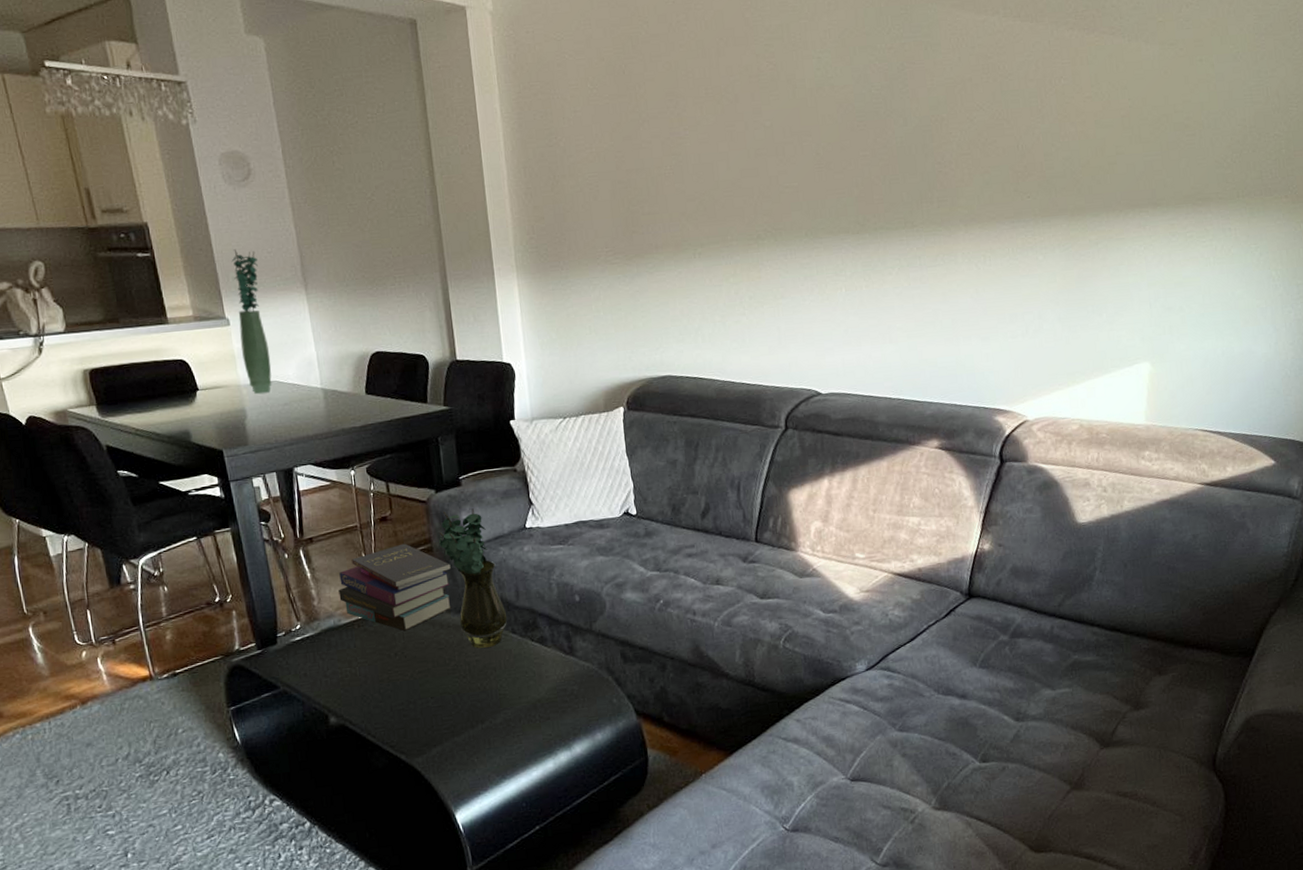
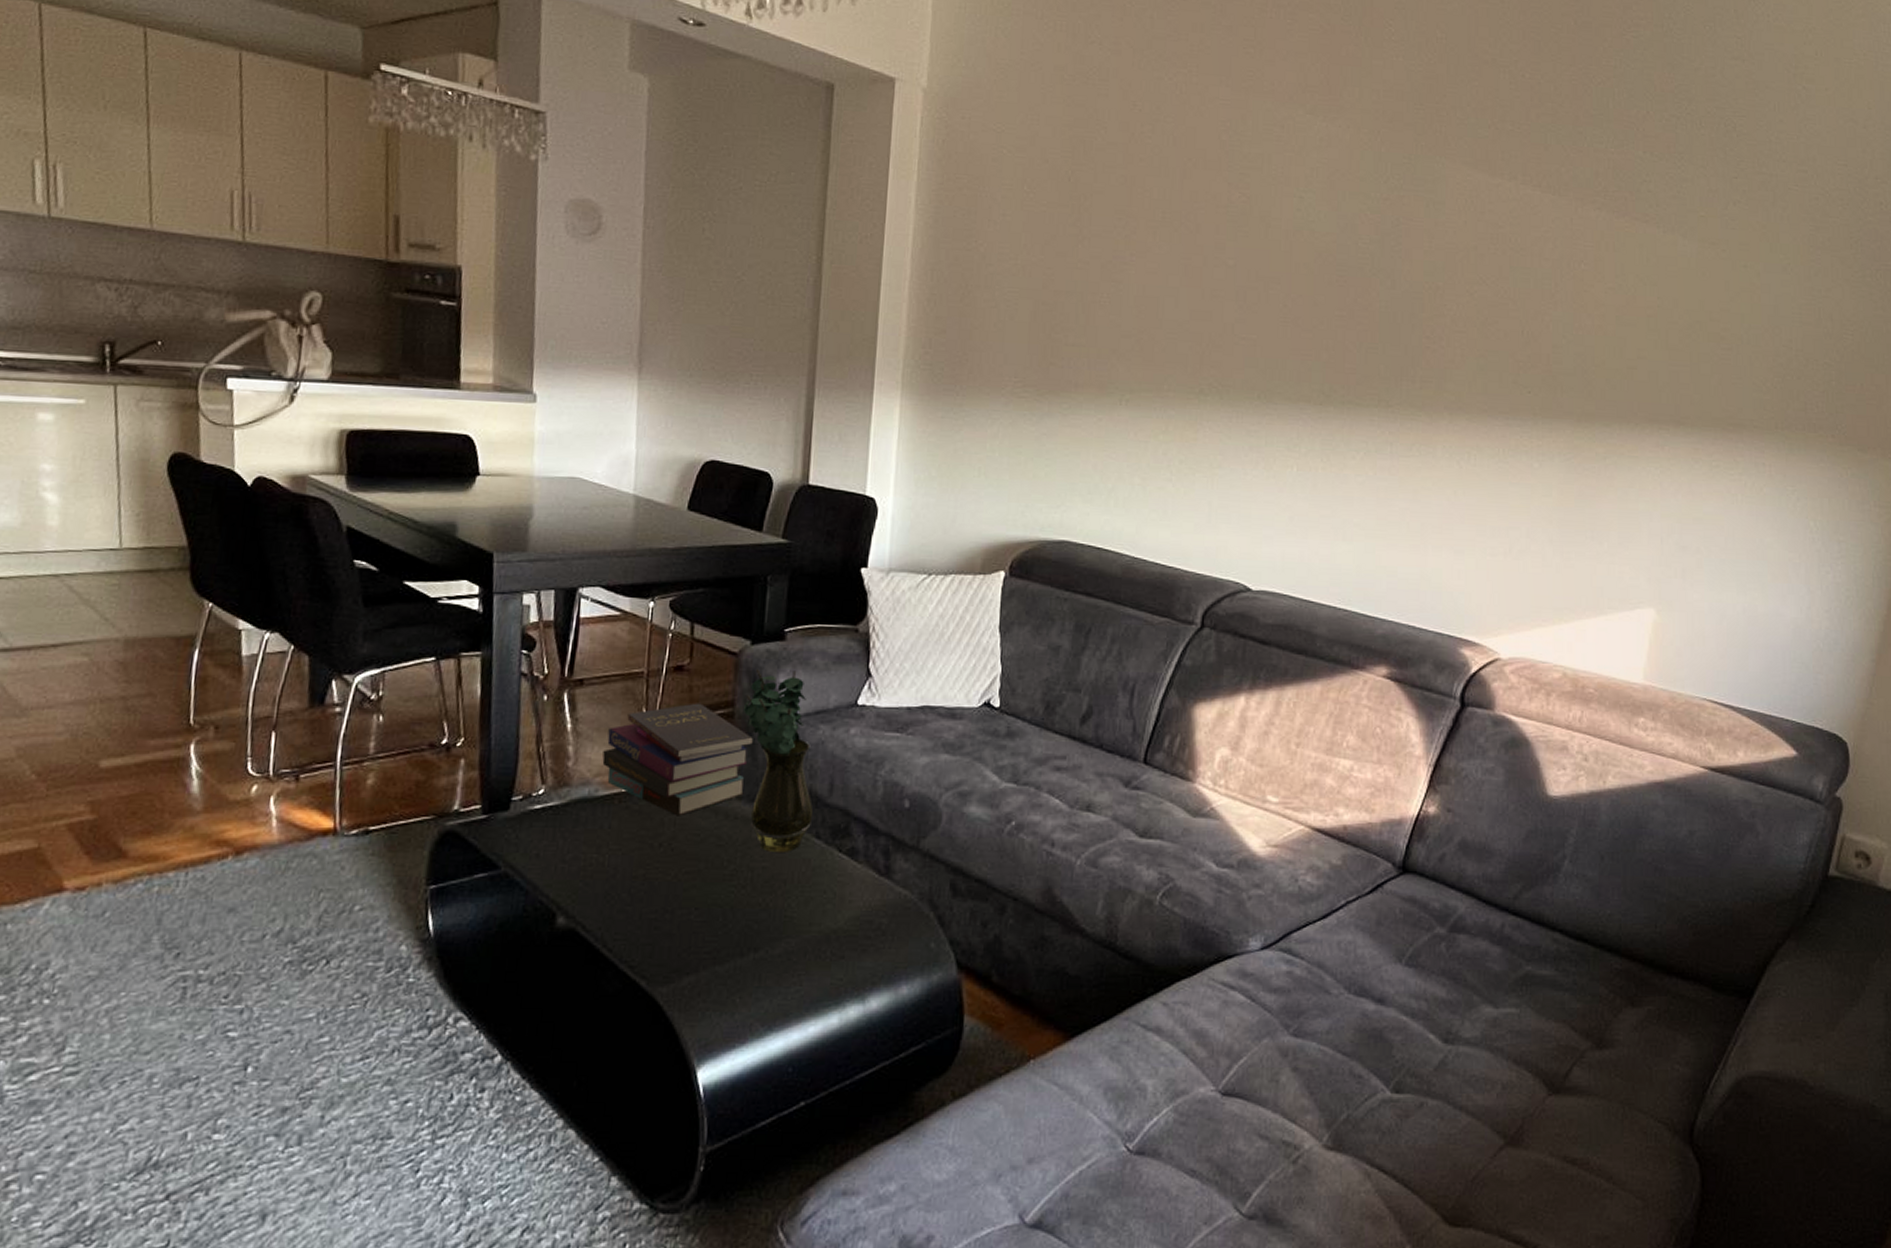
vase: present [231,249,272,395] -> none [543,313,587,492]

